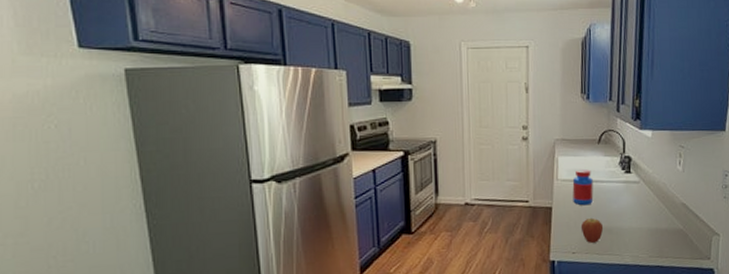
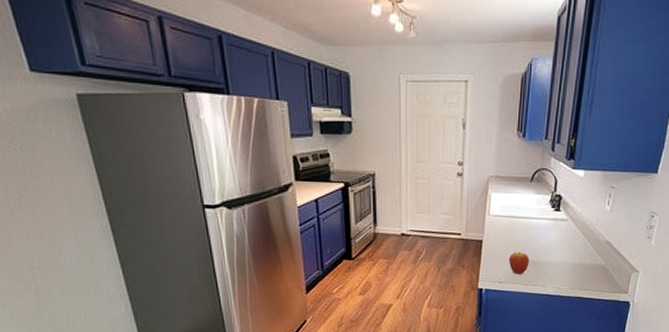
jar: present [572,168,594,206] -> none [503,205,523,240]

